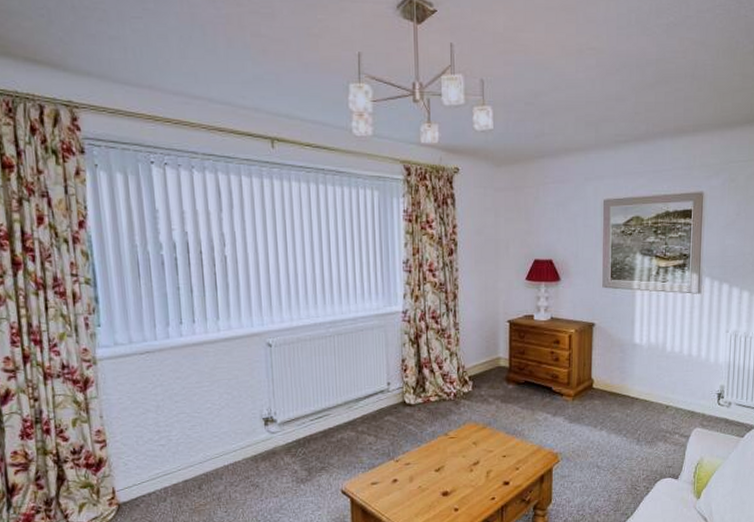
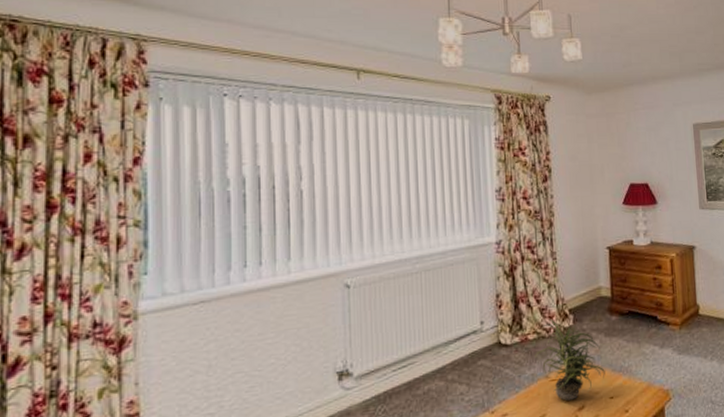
potted plant: none [436,384,500,456] -> present [535,319,605,401]

